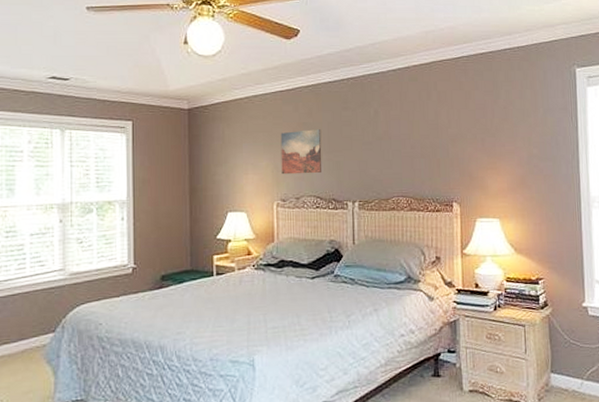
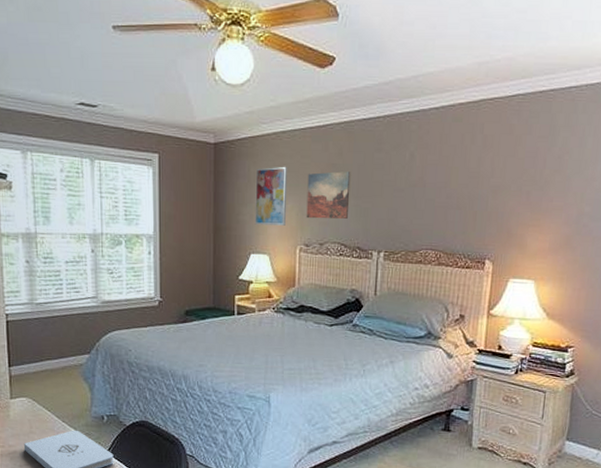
wall art: none [230,127,262,184] -> present [255,166,288,226]

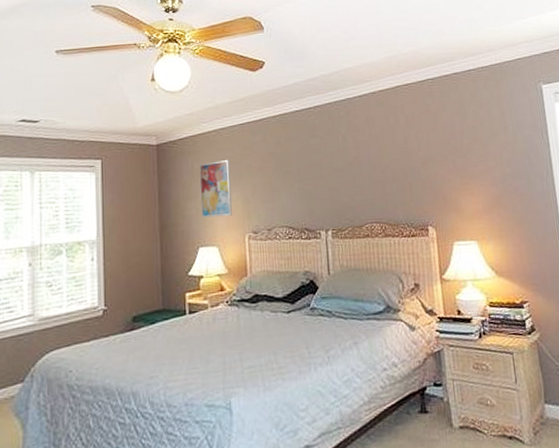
wall art: present [306,171,351,220] -> none [249,158,293,206]

